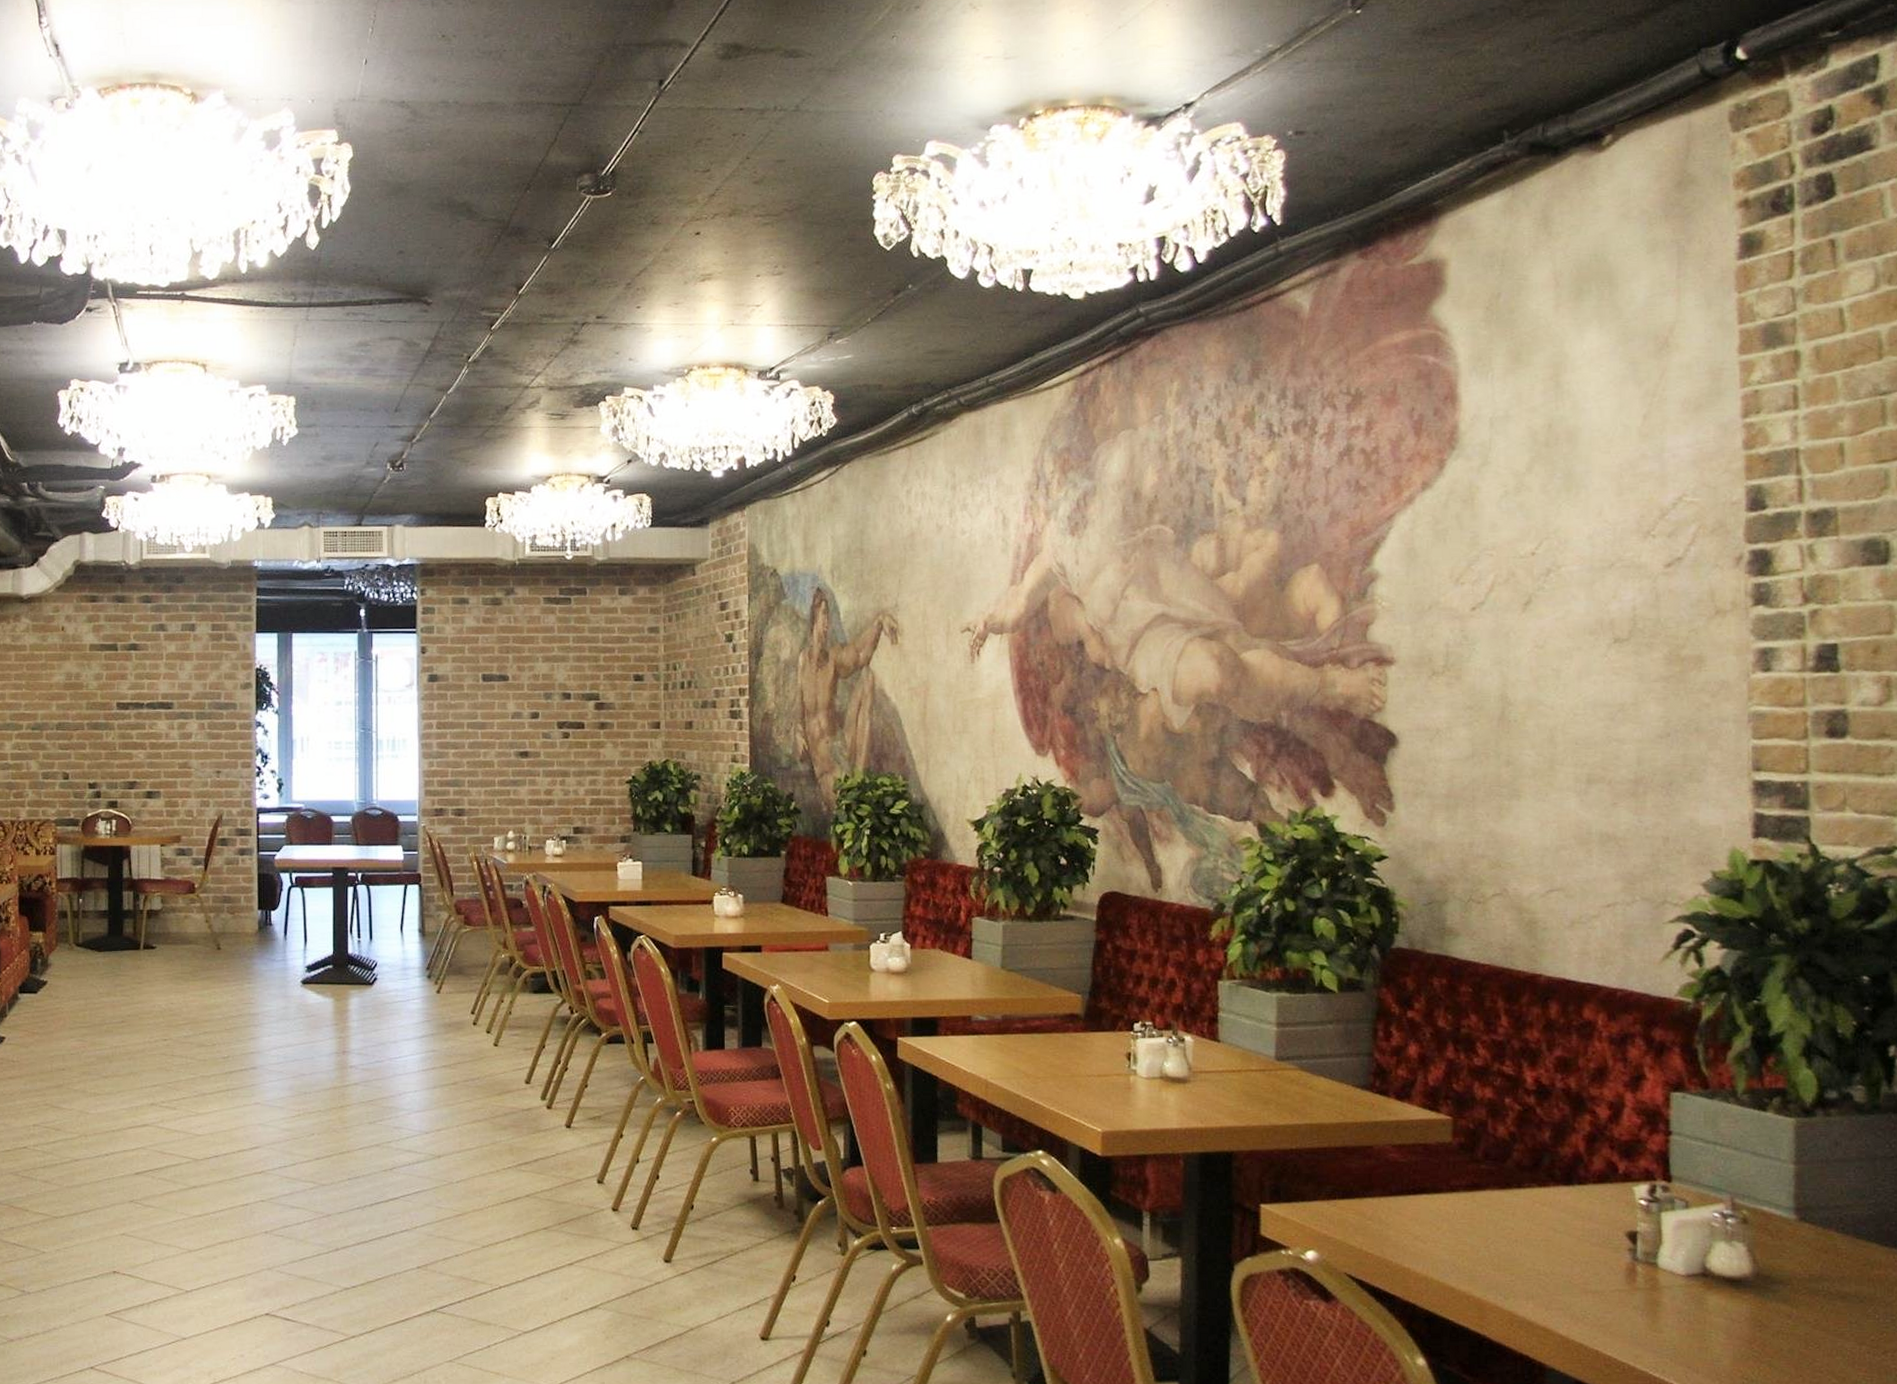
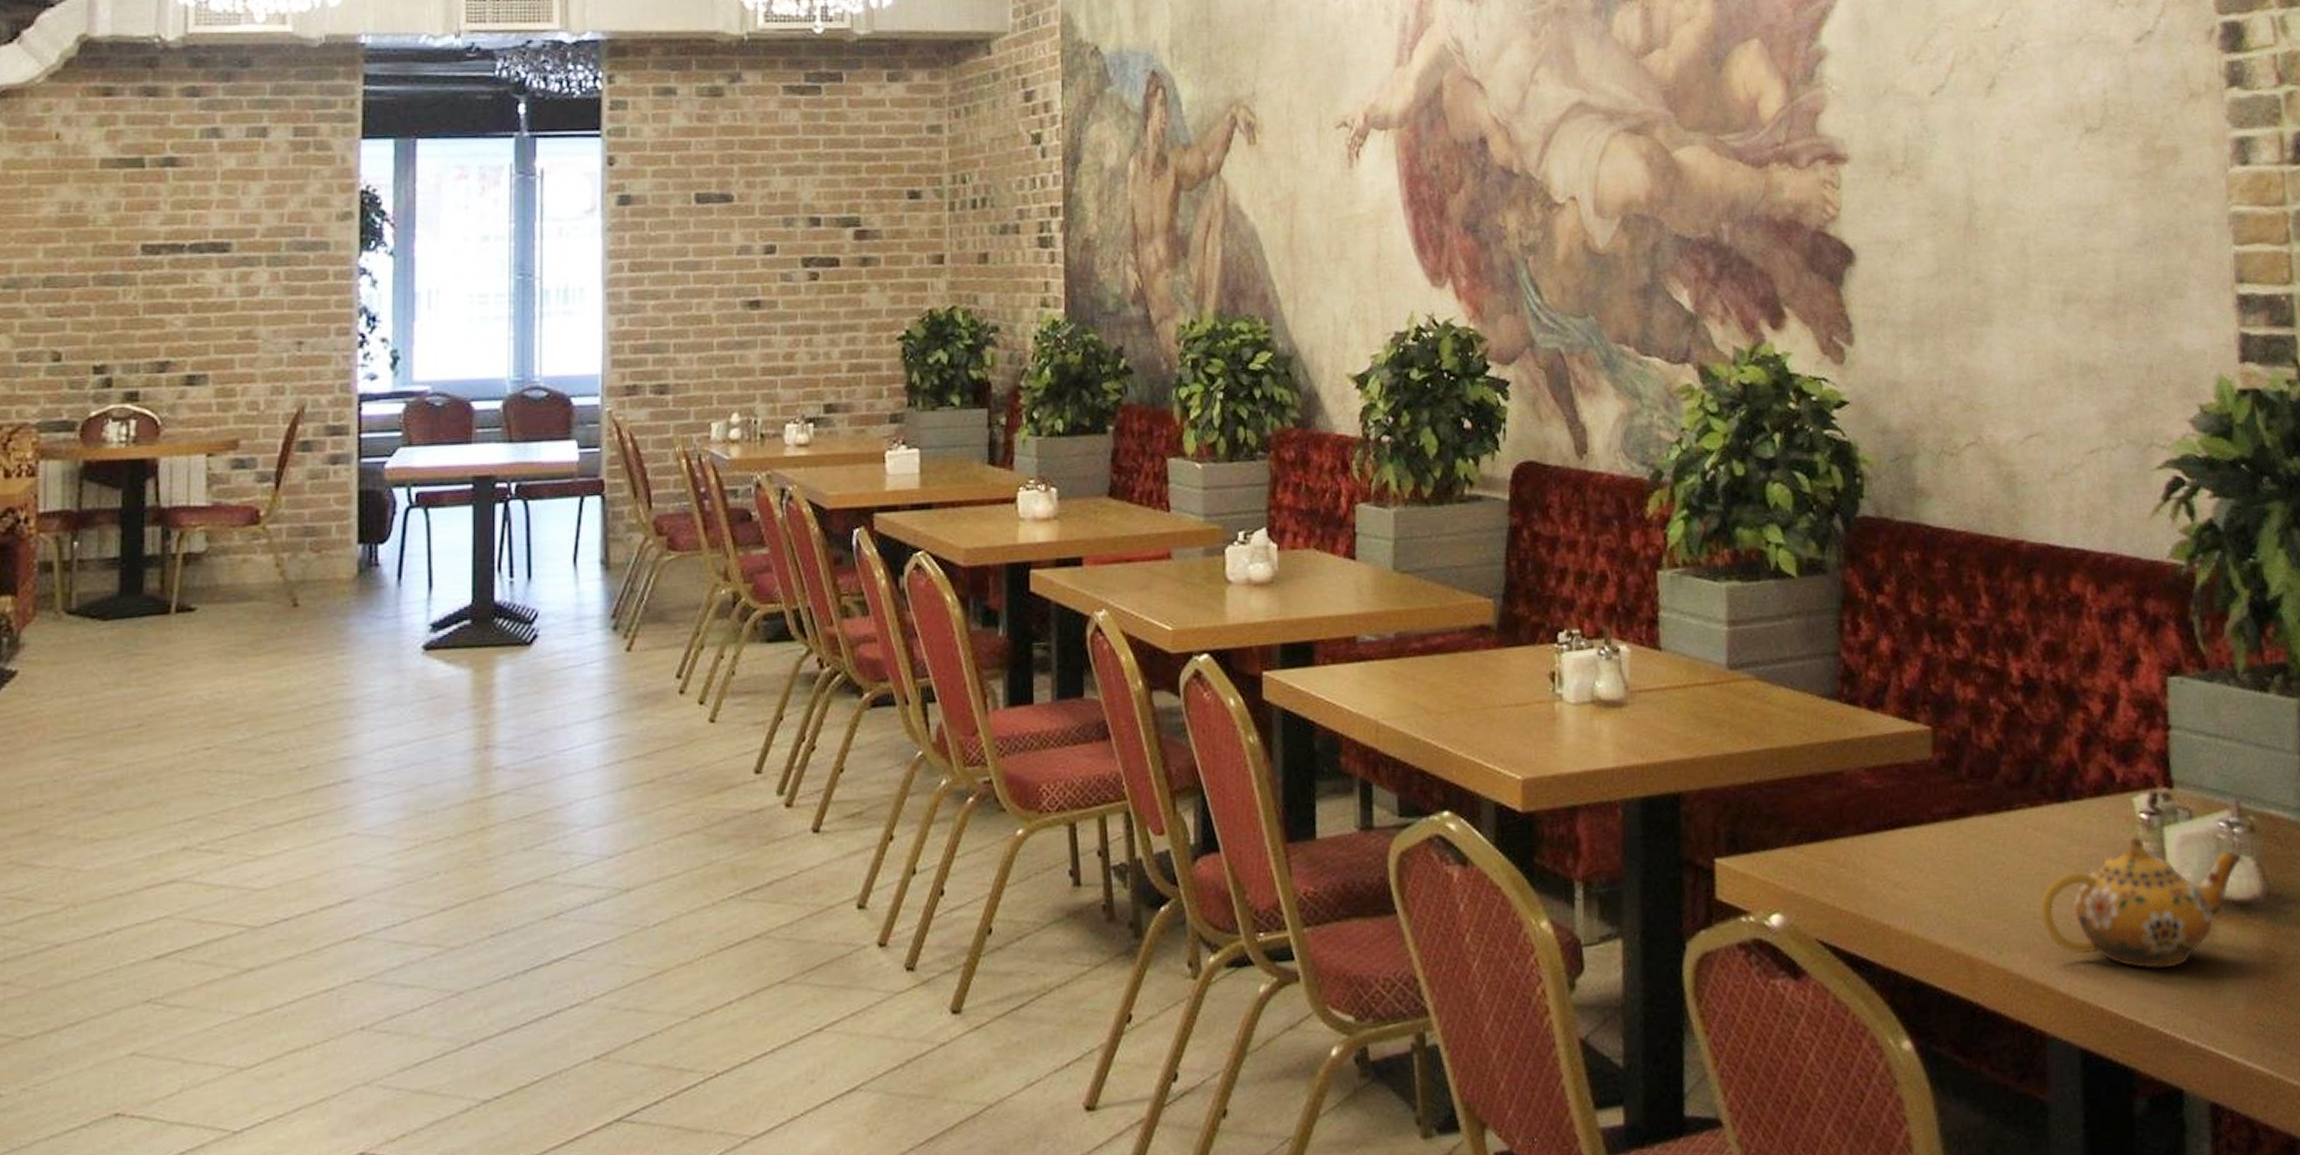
teapot: none [1544,1218,1734,1325] -> present [2040,836,2242,970]

